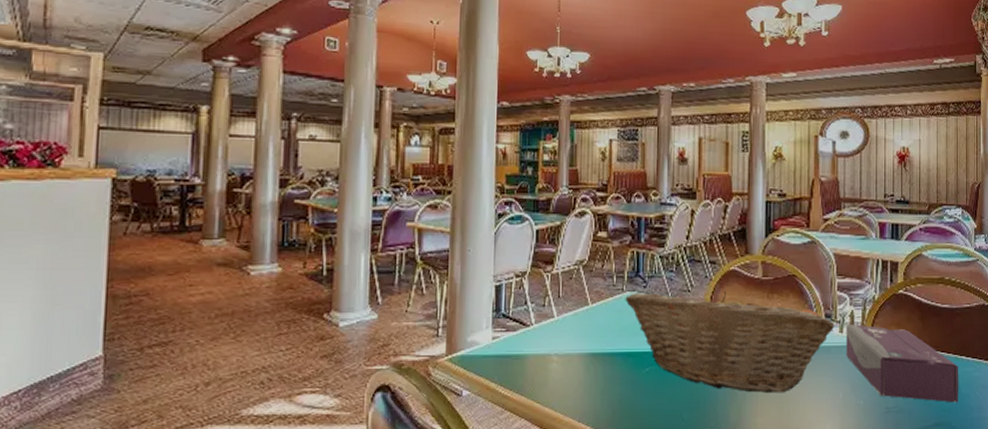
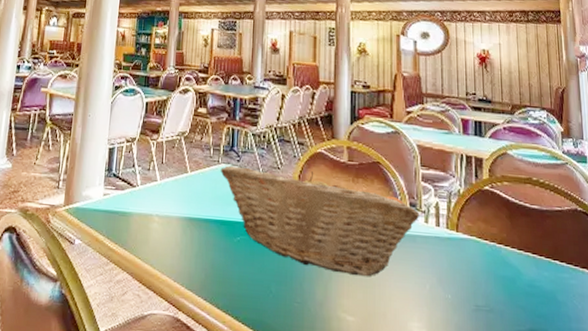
tissue box: present [846,324,959,403] -> none [432,215,555,310]

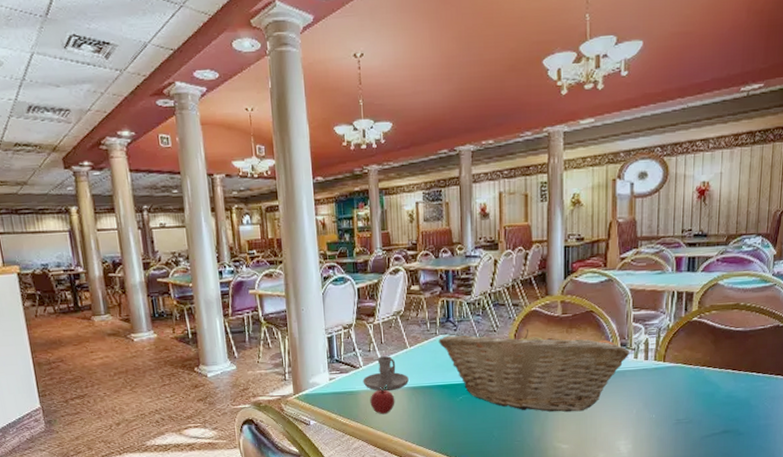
candle holder: none [137,178,185,219] -> present [363,356,409,392]
apple: none [141,210,169,245] -> present [370,384,395,415]

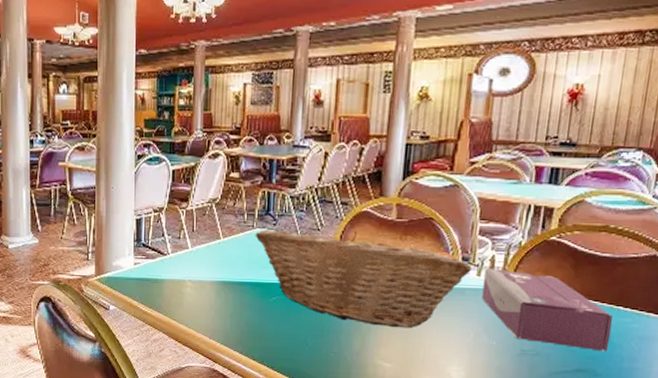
candle holder: present [363,356,409,392] -> none [169,245,219,283]
apple: present [370,384,395,415] -> none [175,276,202,308]
tissue box: none [640,350,749,413] -> present [482,268,614,352]

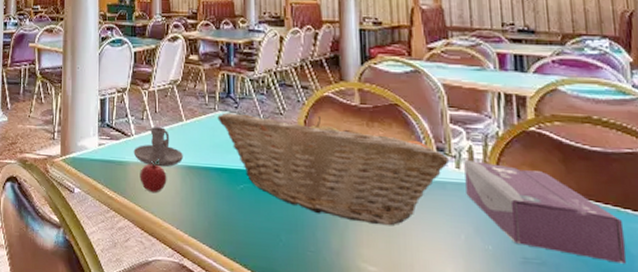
candle holder: none [169,245,219,283] -> present [133,127,183,167]
apple: none [175,276,202,308] -> present [140,159,167,194]

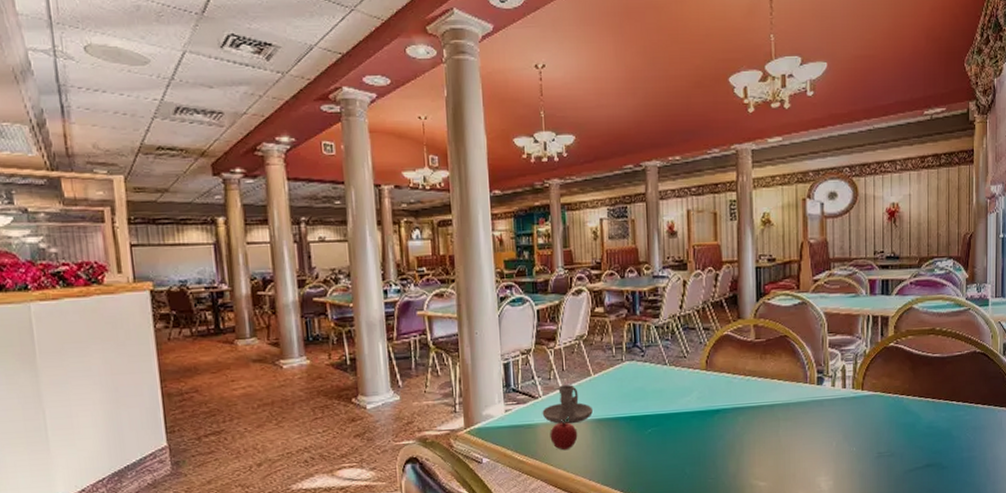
fruit basket: present [217,112,450,226] -> none [625,355,827,446]
tissue box: present [464,160,627,264] -> none [838,378,950,445]

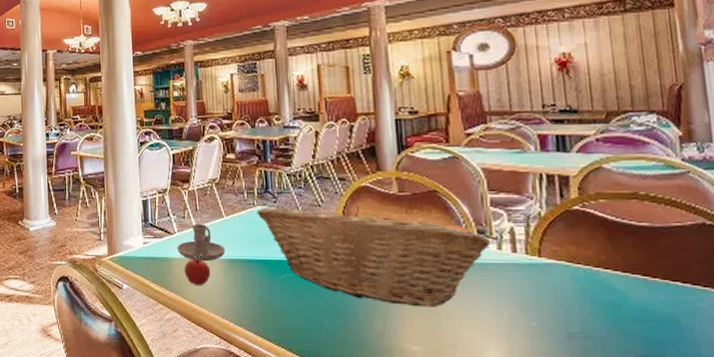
fruit basket: none [625,355,827,446] -> present [257,206,491,308]

